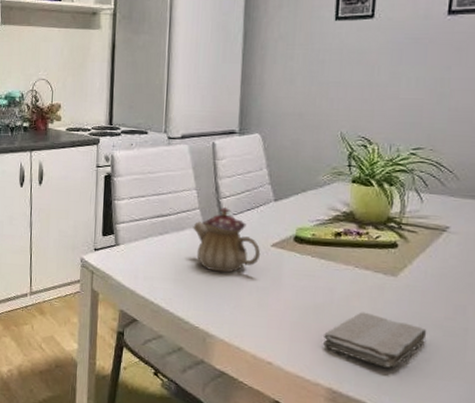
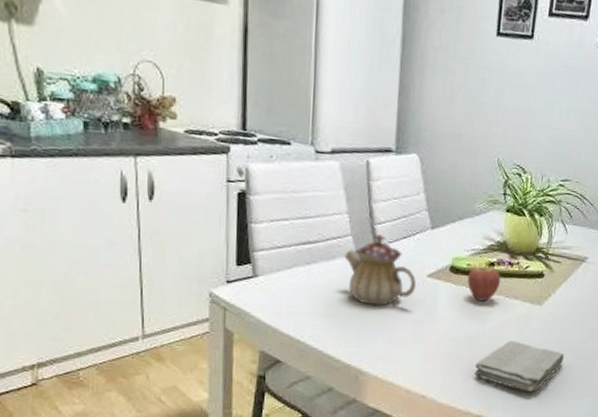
fruit: none [313,230,349,271] -> present [467,259,501,302]

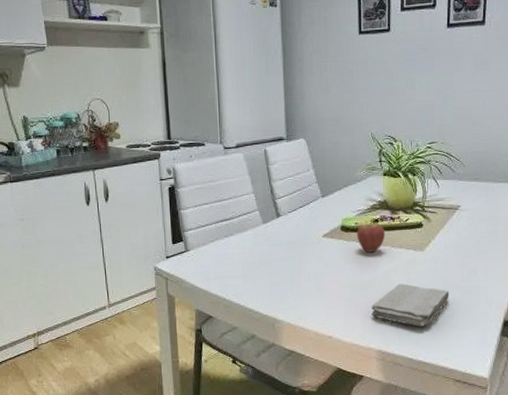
teapot: present [344,234,417,306] -> none [254,207,315,265]

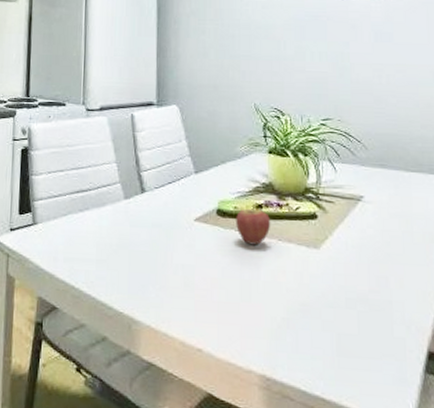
washcloth: present [372,283,450,326] -> none [253,288,354,348]

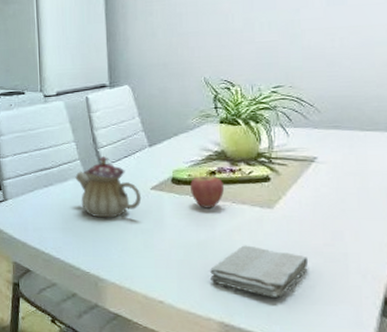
teapot: none [114,181,184,251] -> present [75,157,142,218]
washcloth: none [253,288,354,348] -> present [210,245,309,297]

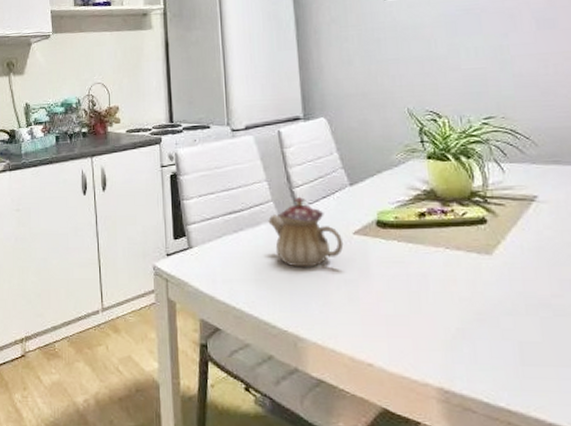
fruit: present [190,169,225,208] -> none [397,210,437,255]
washcloth: present [210,245,309,297] -> none [424,297,536,358]

